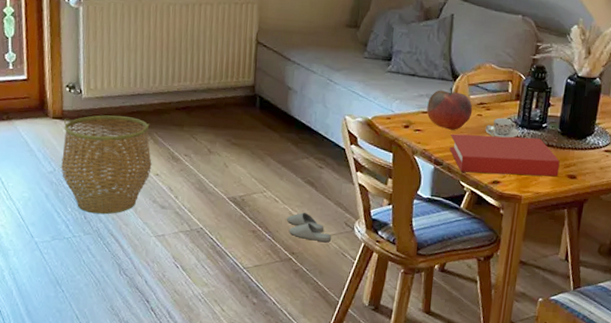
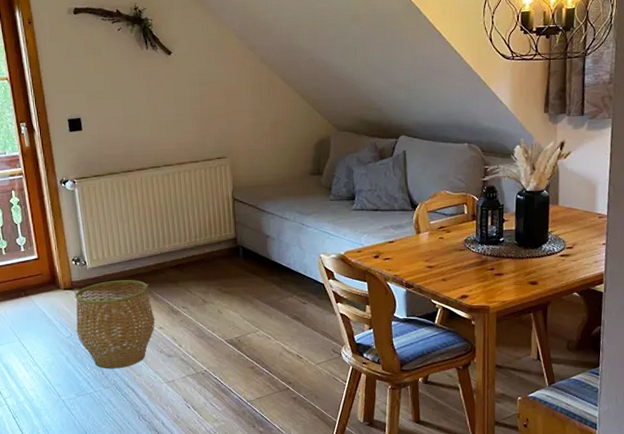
slippers: present [286,213,332,243] -> none [279,345,323,370]
fruit: present [427,87,473,130] -> none [392,216,434,255]
book: present [449,133,560,177] -> none [417,252,521,291]
teacup: present [485,117,520,138] -> none [448,237,480,256]

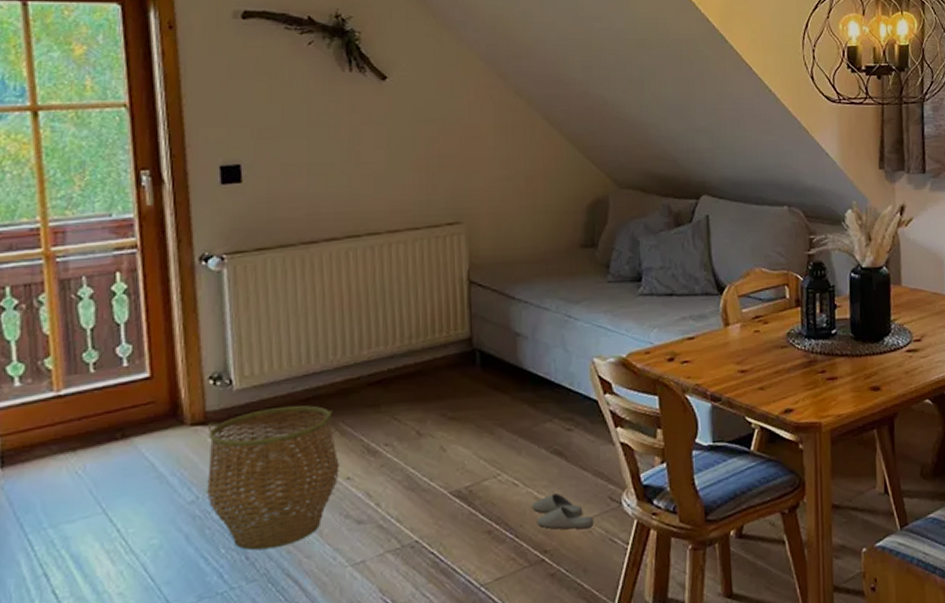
slippers: none [279,345,323,370] -> present [531,493,595,529]

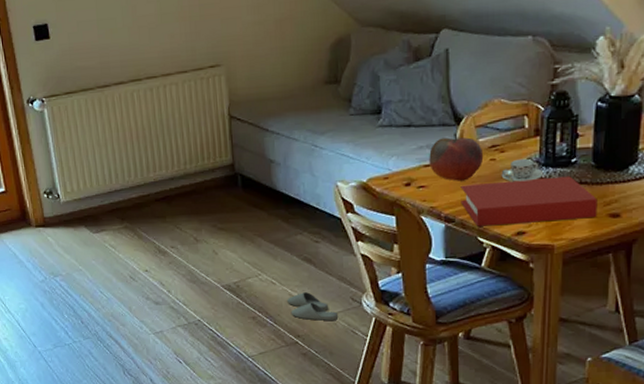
basket: present [207,405,340,550] -> none [46,215,140,318]
fruit: none [692,303,748,355] -> present [429,133,484,181]
book: none [726,348,860,405] -> present [460,176,597,227]
teacup: none [765,330,807,355] -> present [501,158,544,182]

